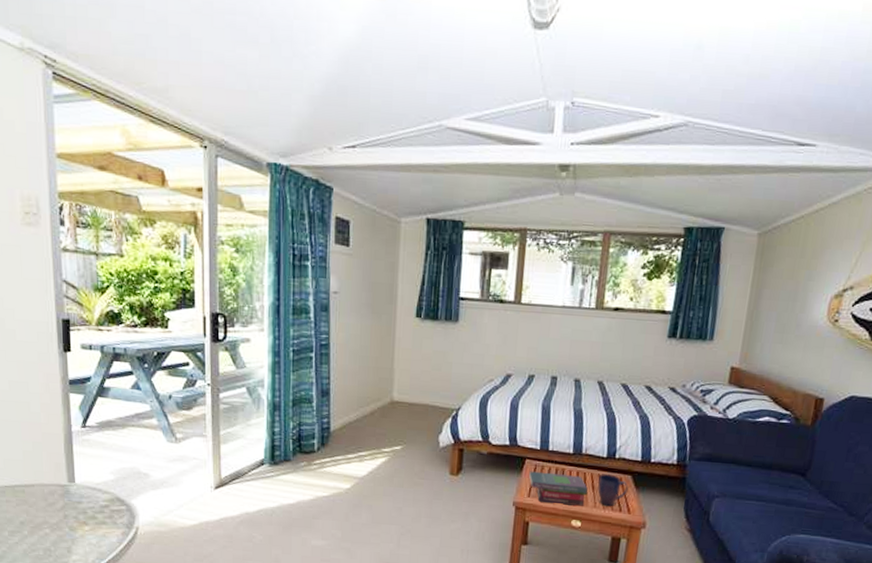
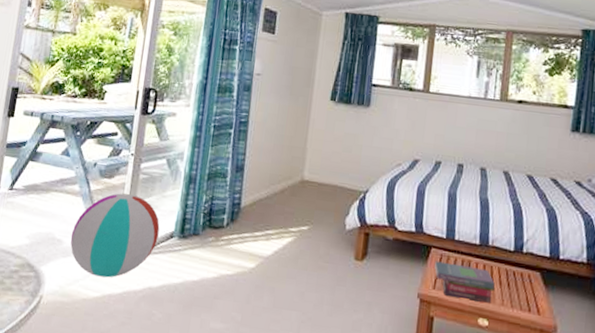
beach ball: none [157,424,248,506] -> present [70,193,160,278]
mug: present [597,474,629,506] -> none [504,268,537,305]

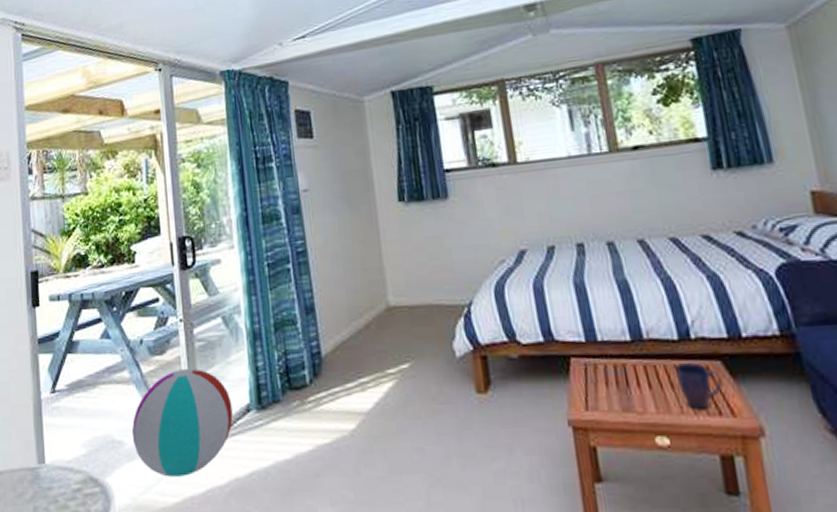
books: present [434,261,495,304] -> none [579,371,667,416]
mug: none [504,268,537,305] -> present [675,363,723,409]

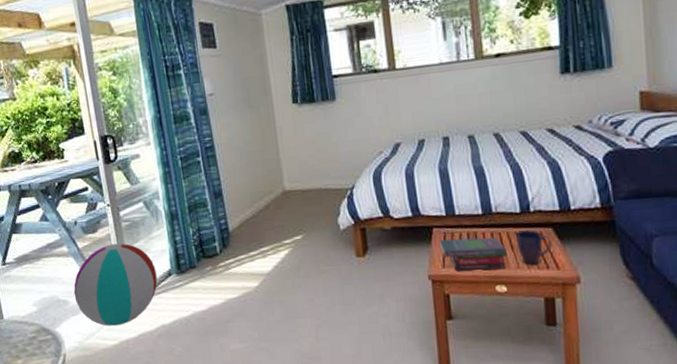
books: none [579,371,667,416] -> present [439,237,507,271]

